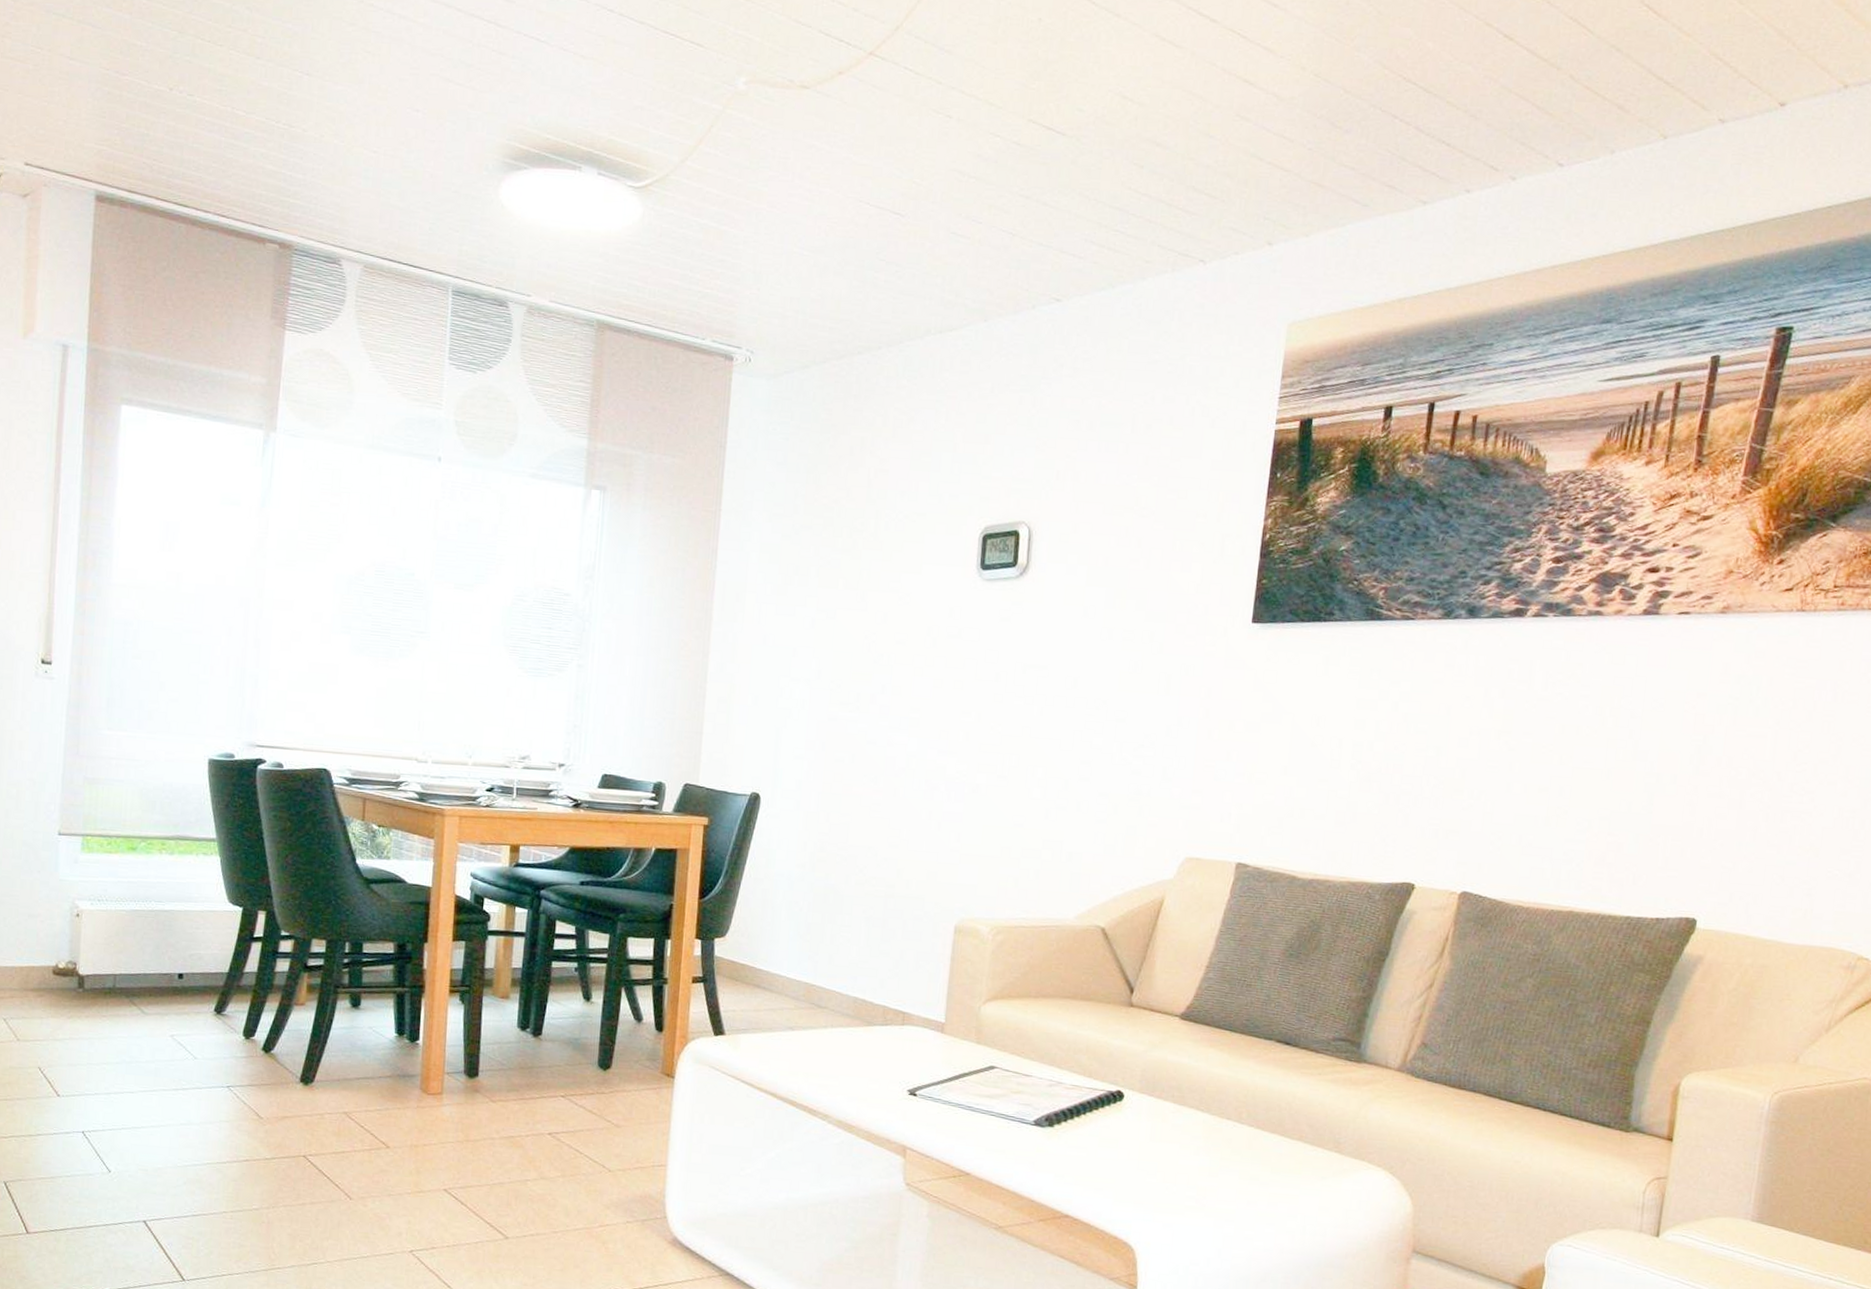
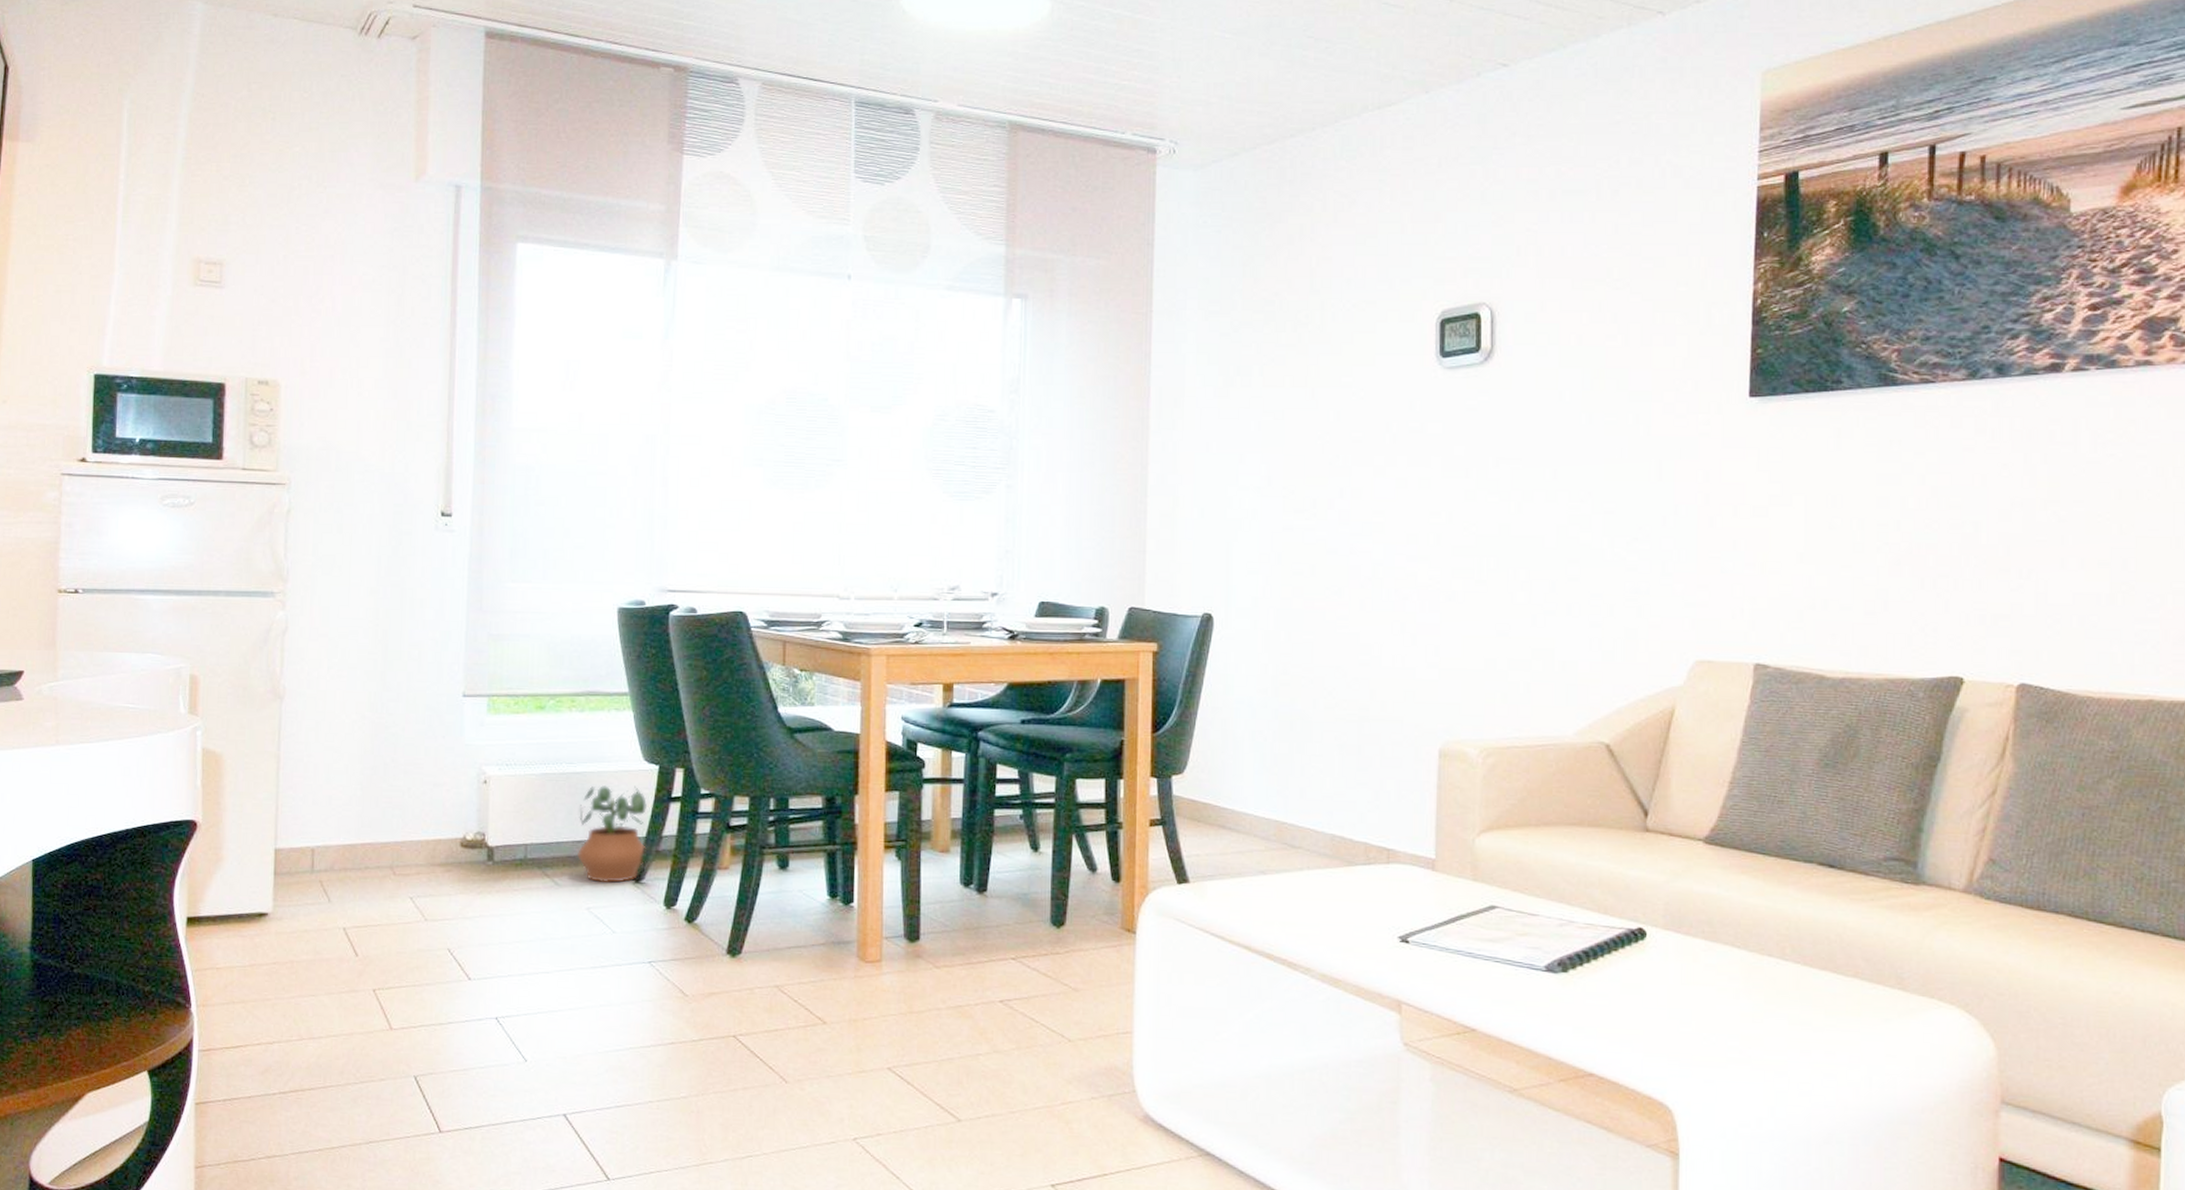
potted plant: none [163,923,230,1014] -> present [577,785,647,883]

